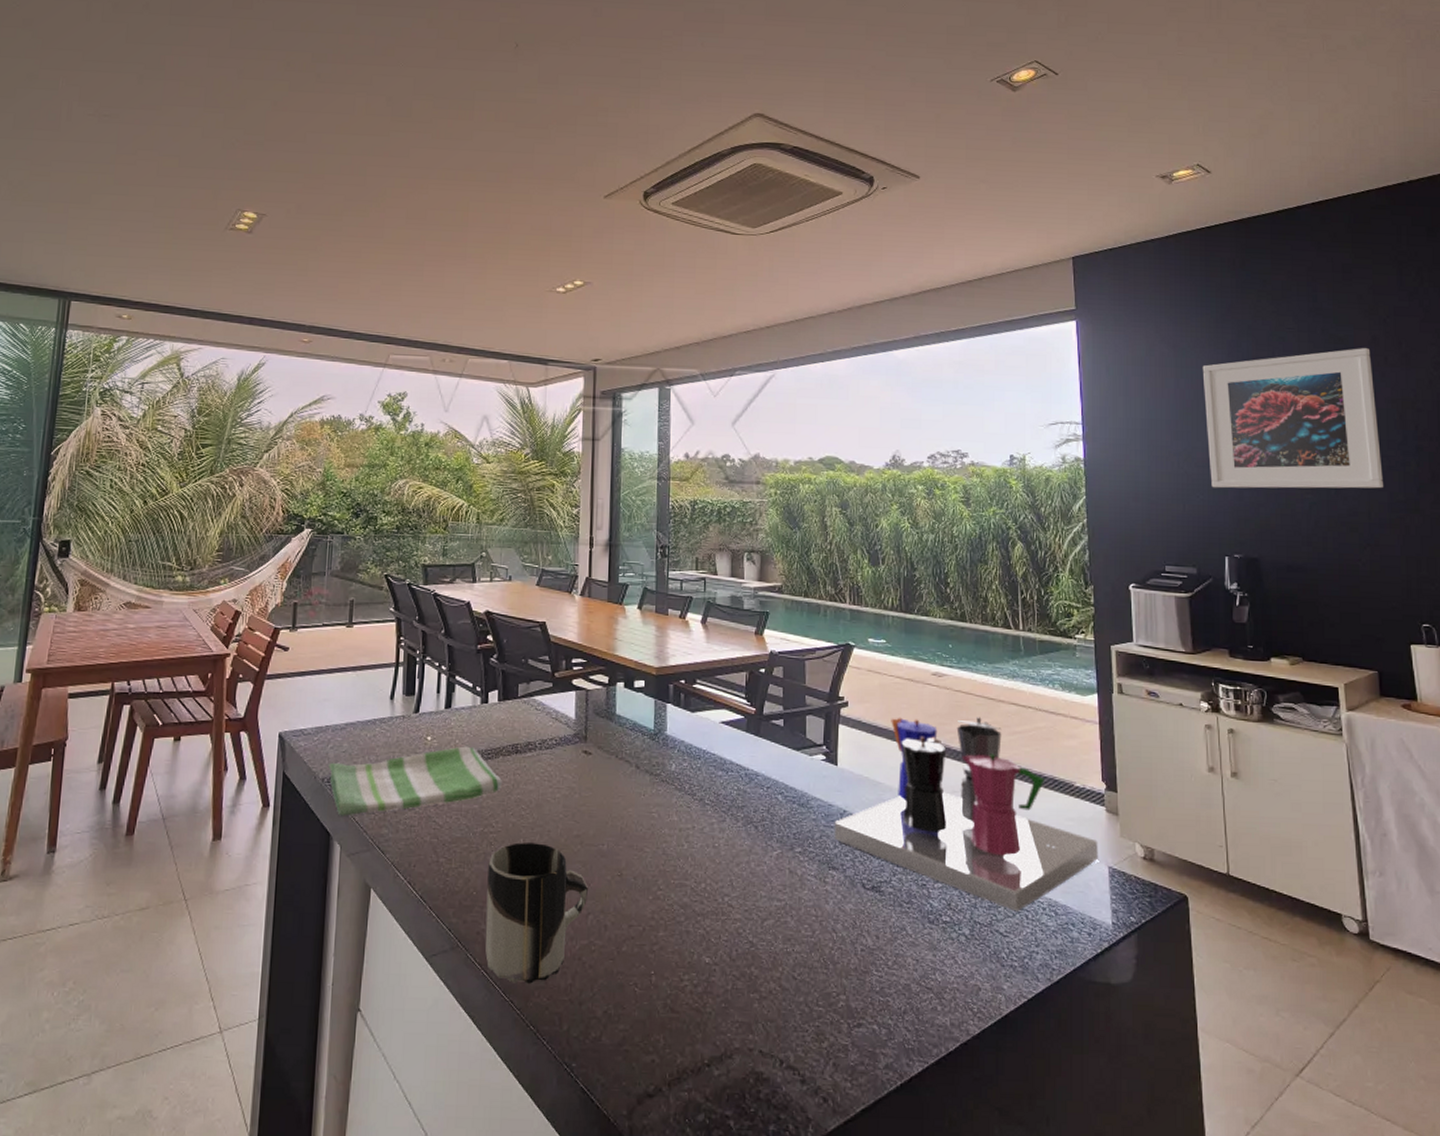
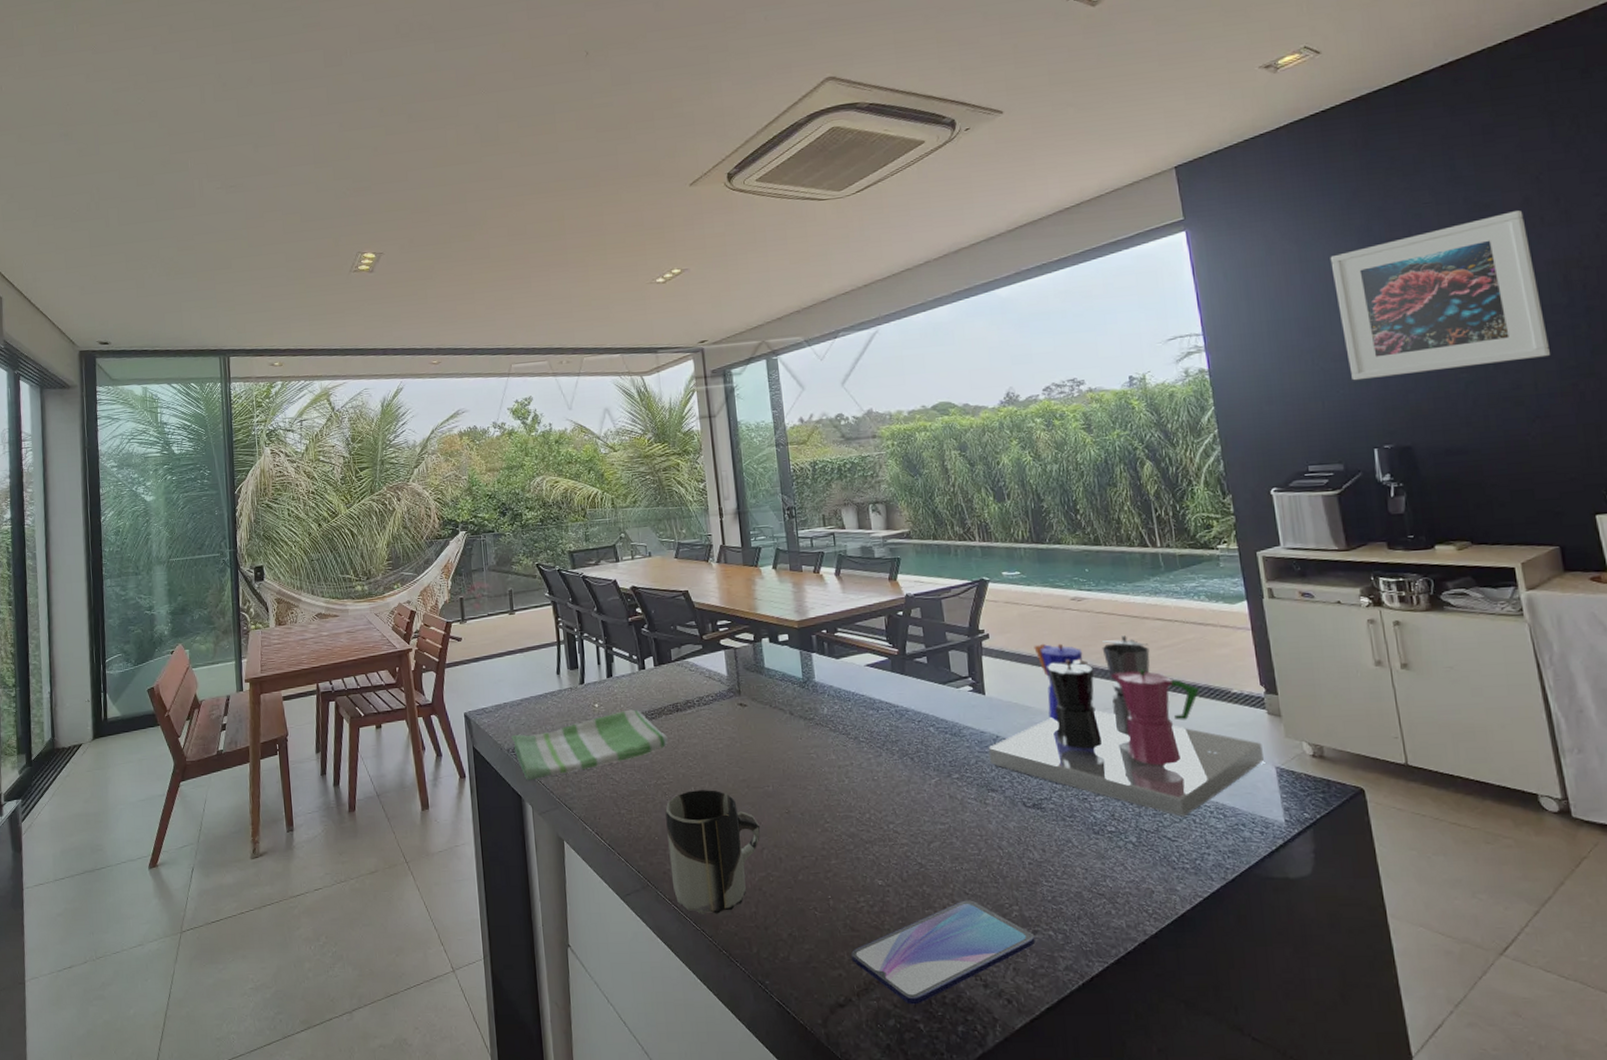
smartphone: none [668,985,859,1099] -> present [851,900,1036,1005]

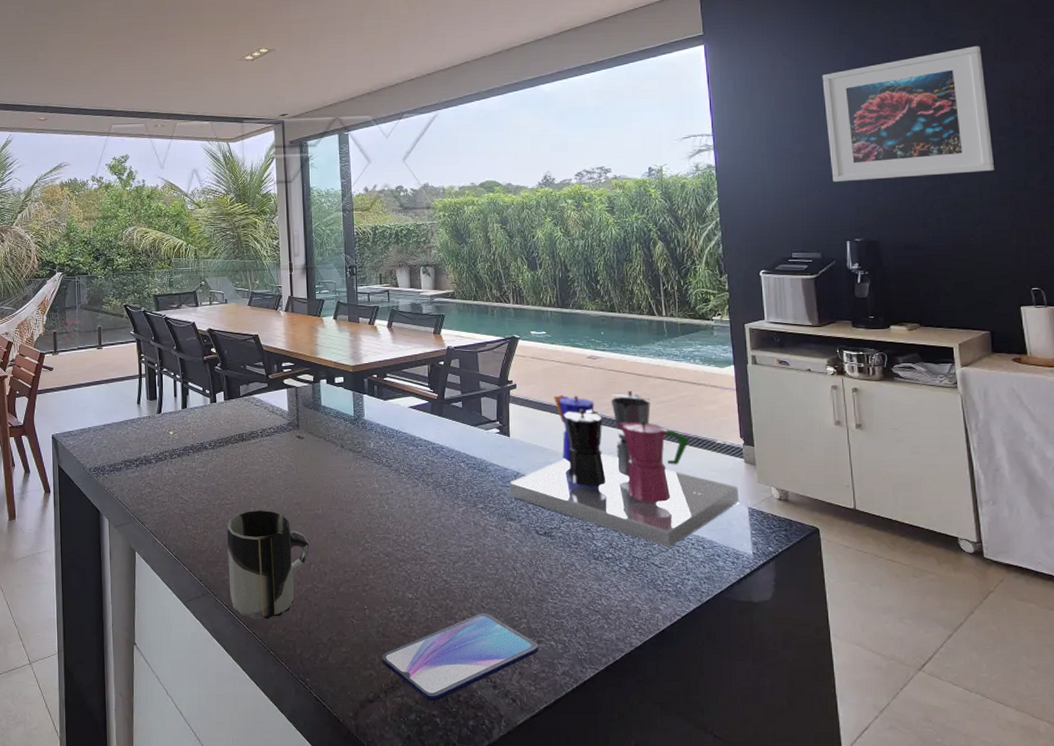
dish towel: present [511,709,668,781] -> none [93,437,233,497]

